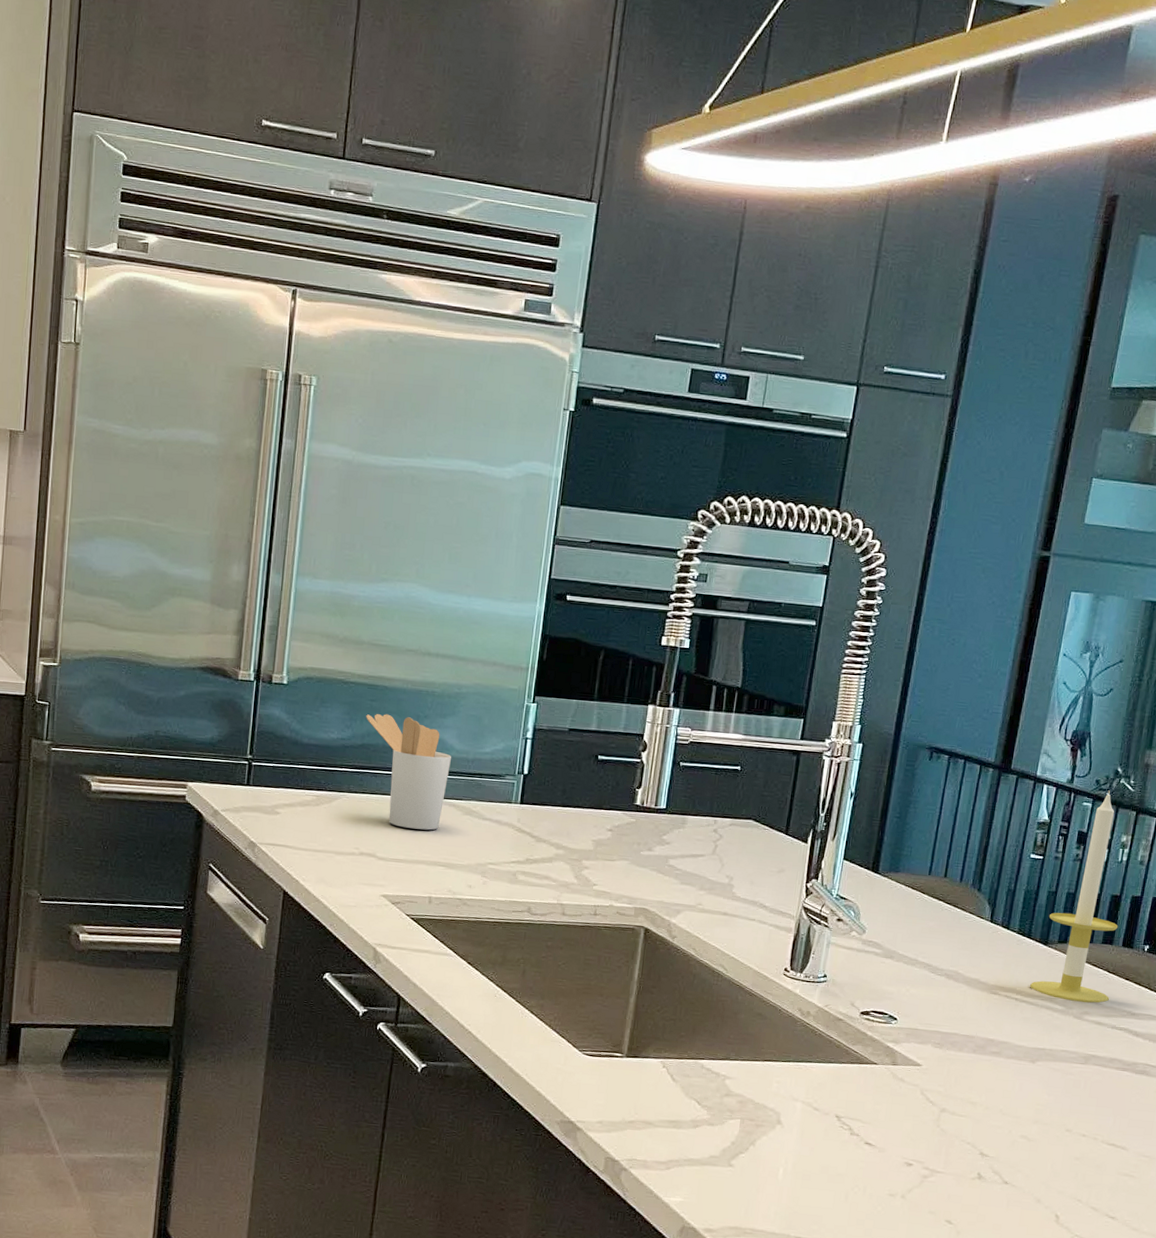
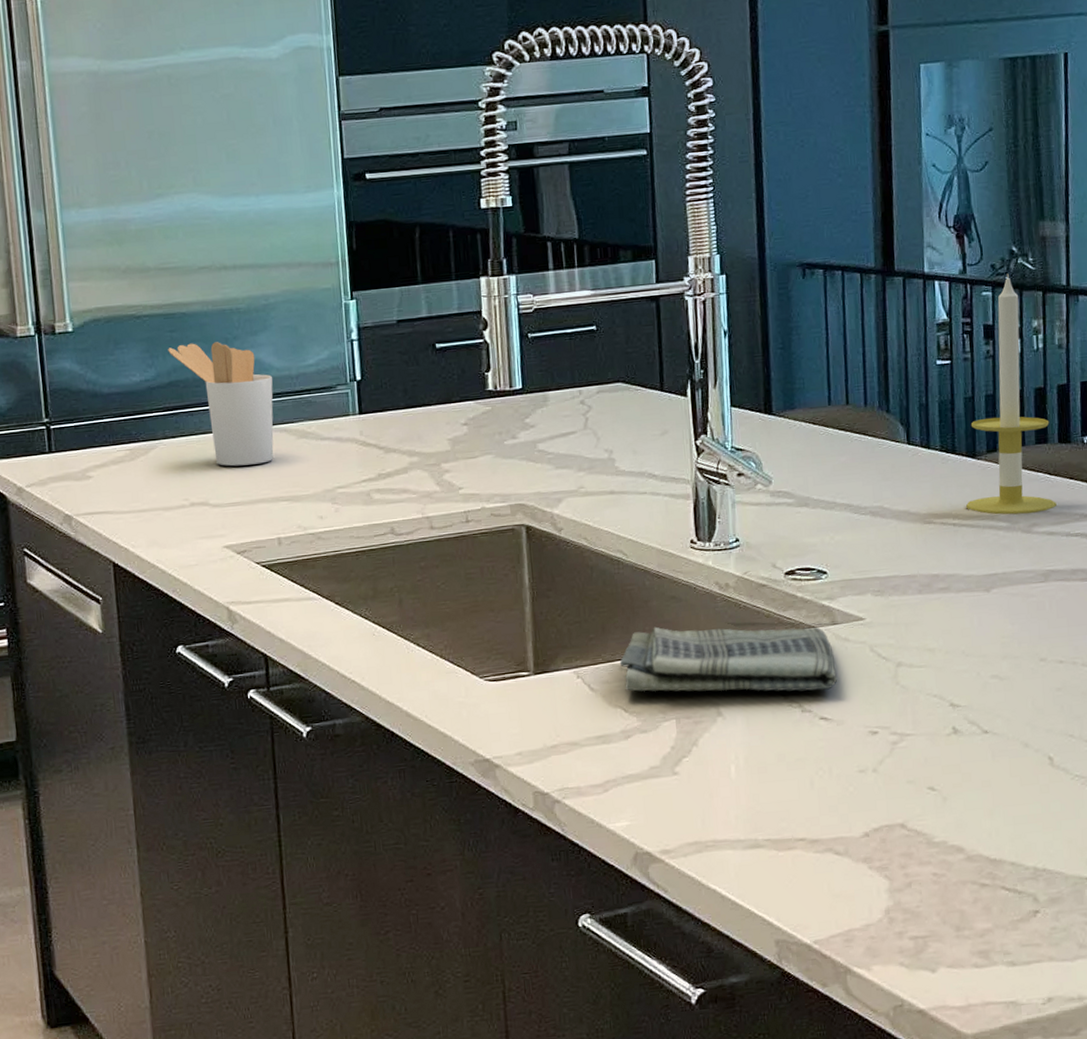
dish towel: none [702,1036,889,1120] -> present [619,626,838,692]

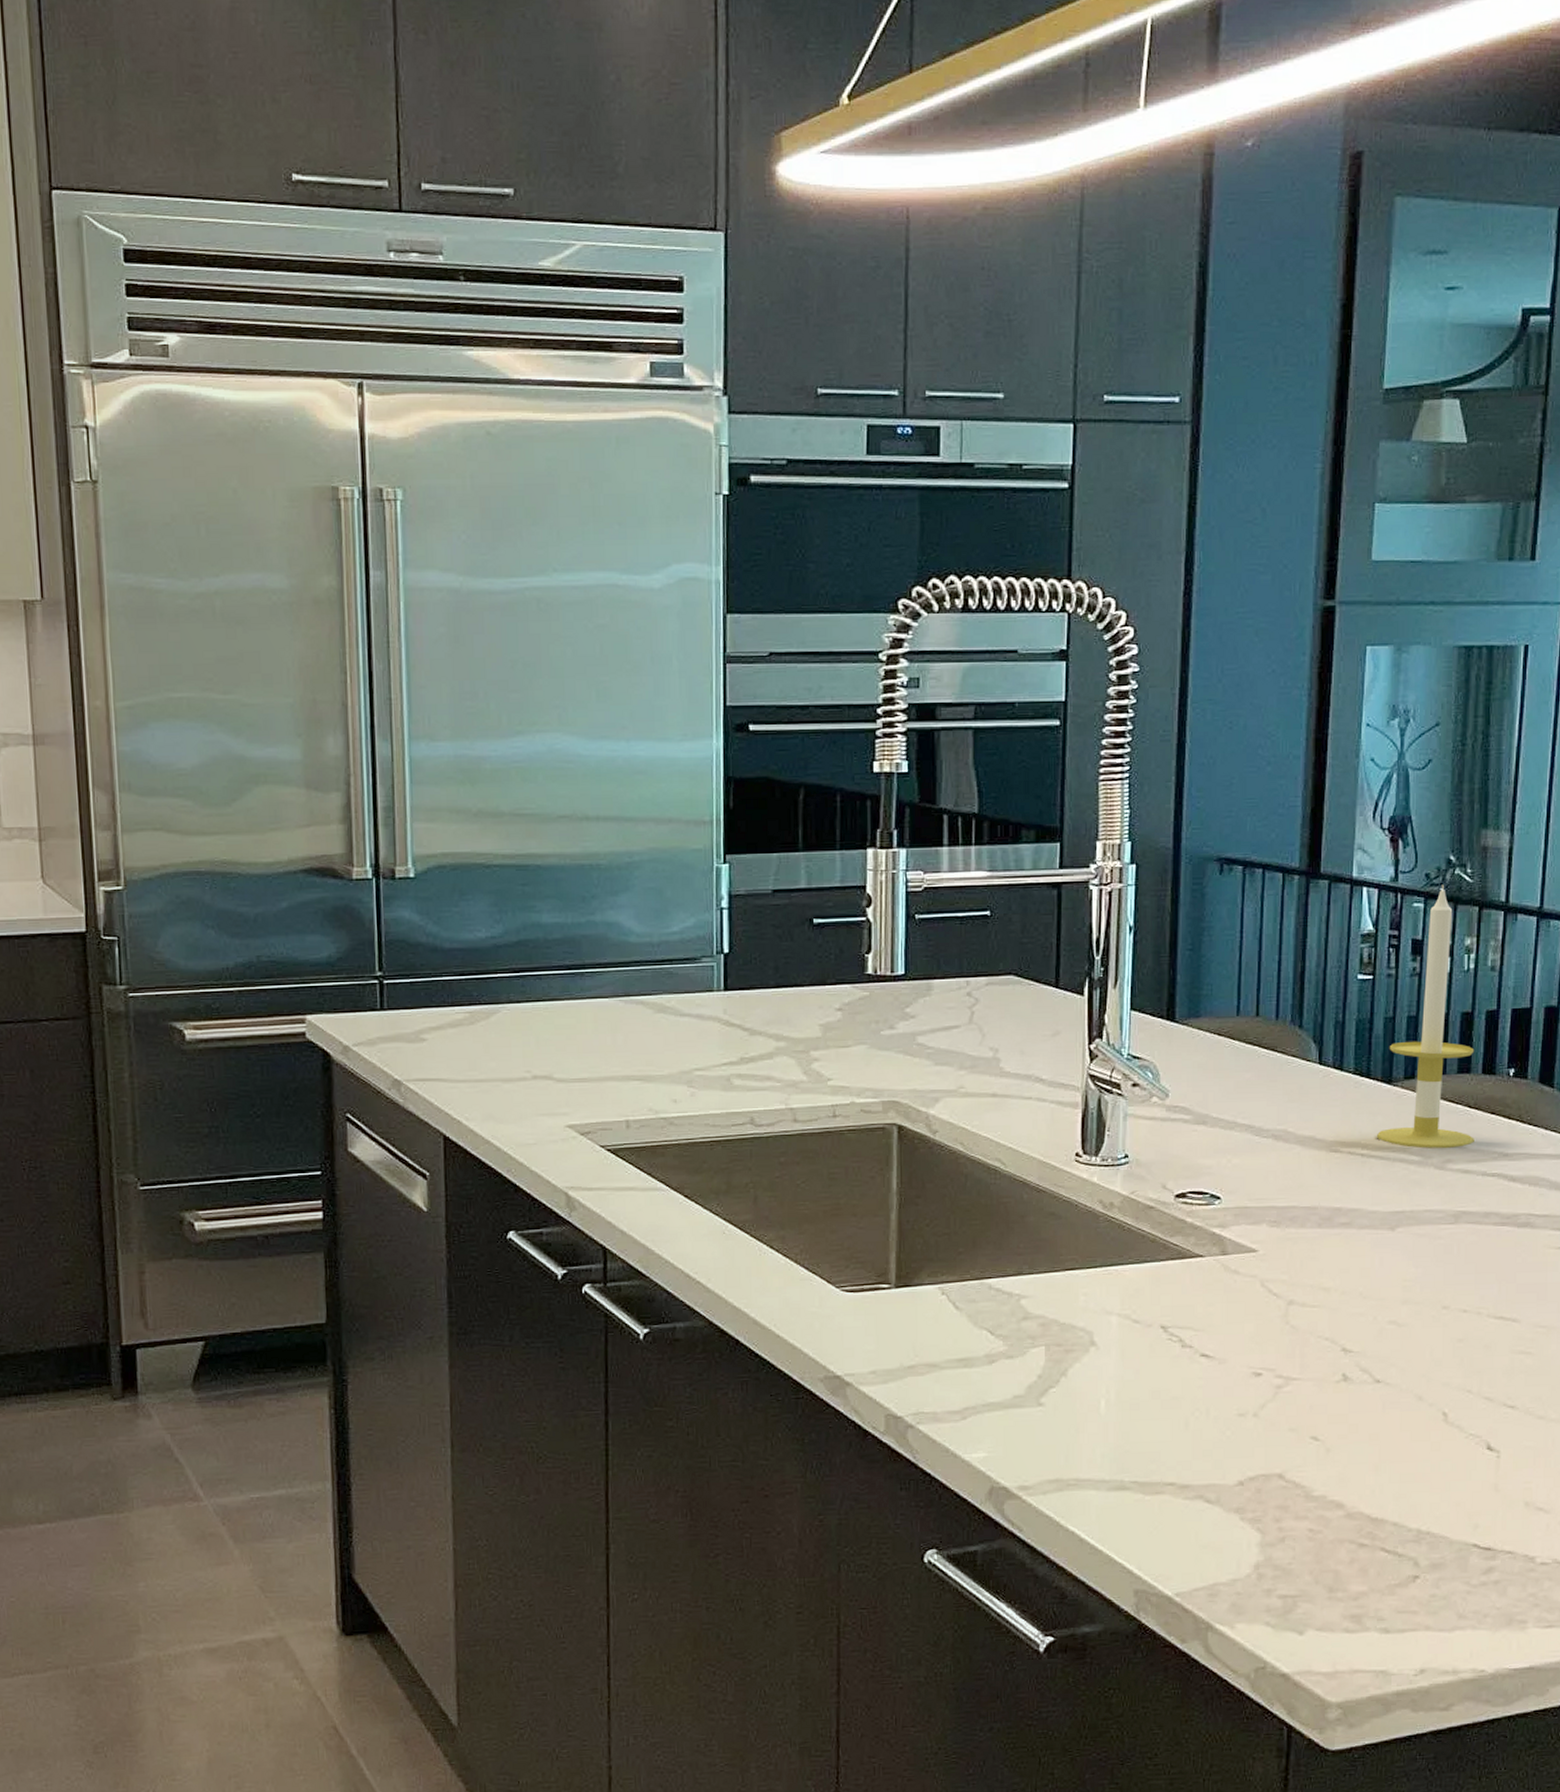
utensil holder: present [168,342,274,467] -> none [518,899,632,1039]
dish towel: present [619,626,838,692] -> none [989,1244,1224,1325]

